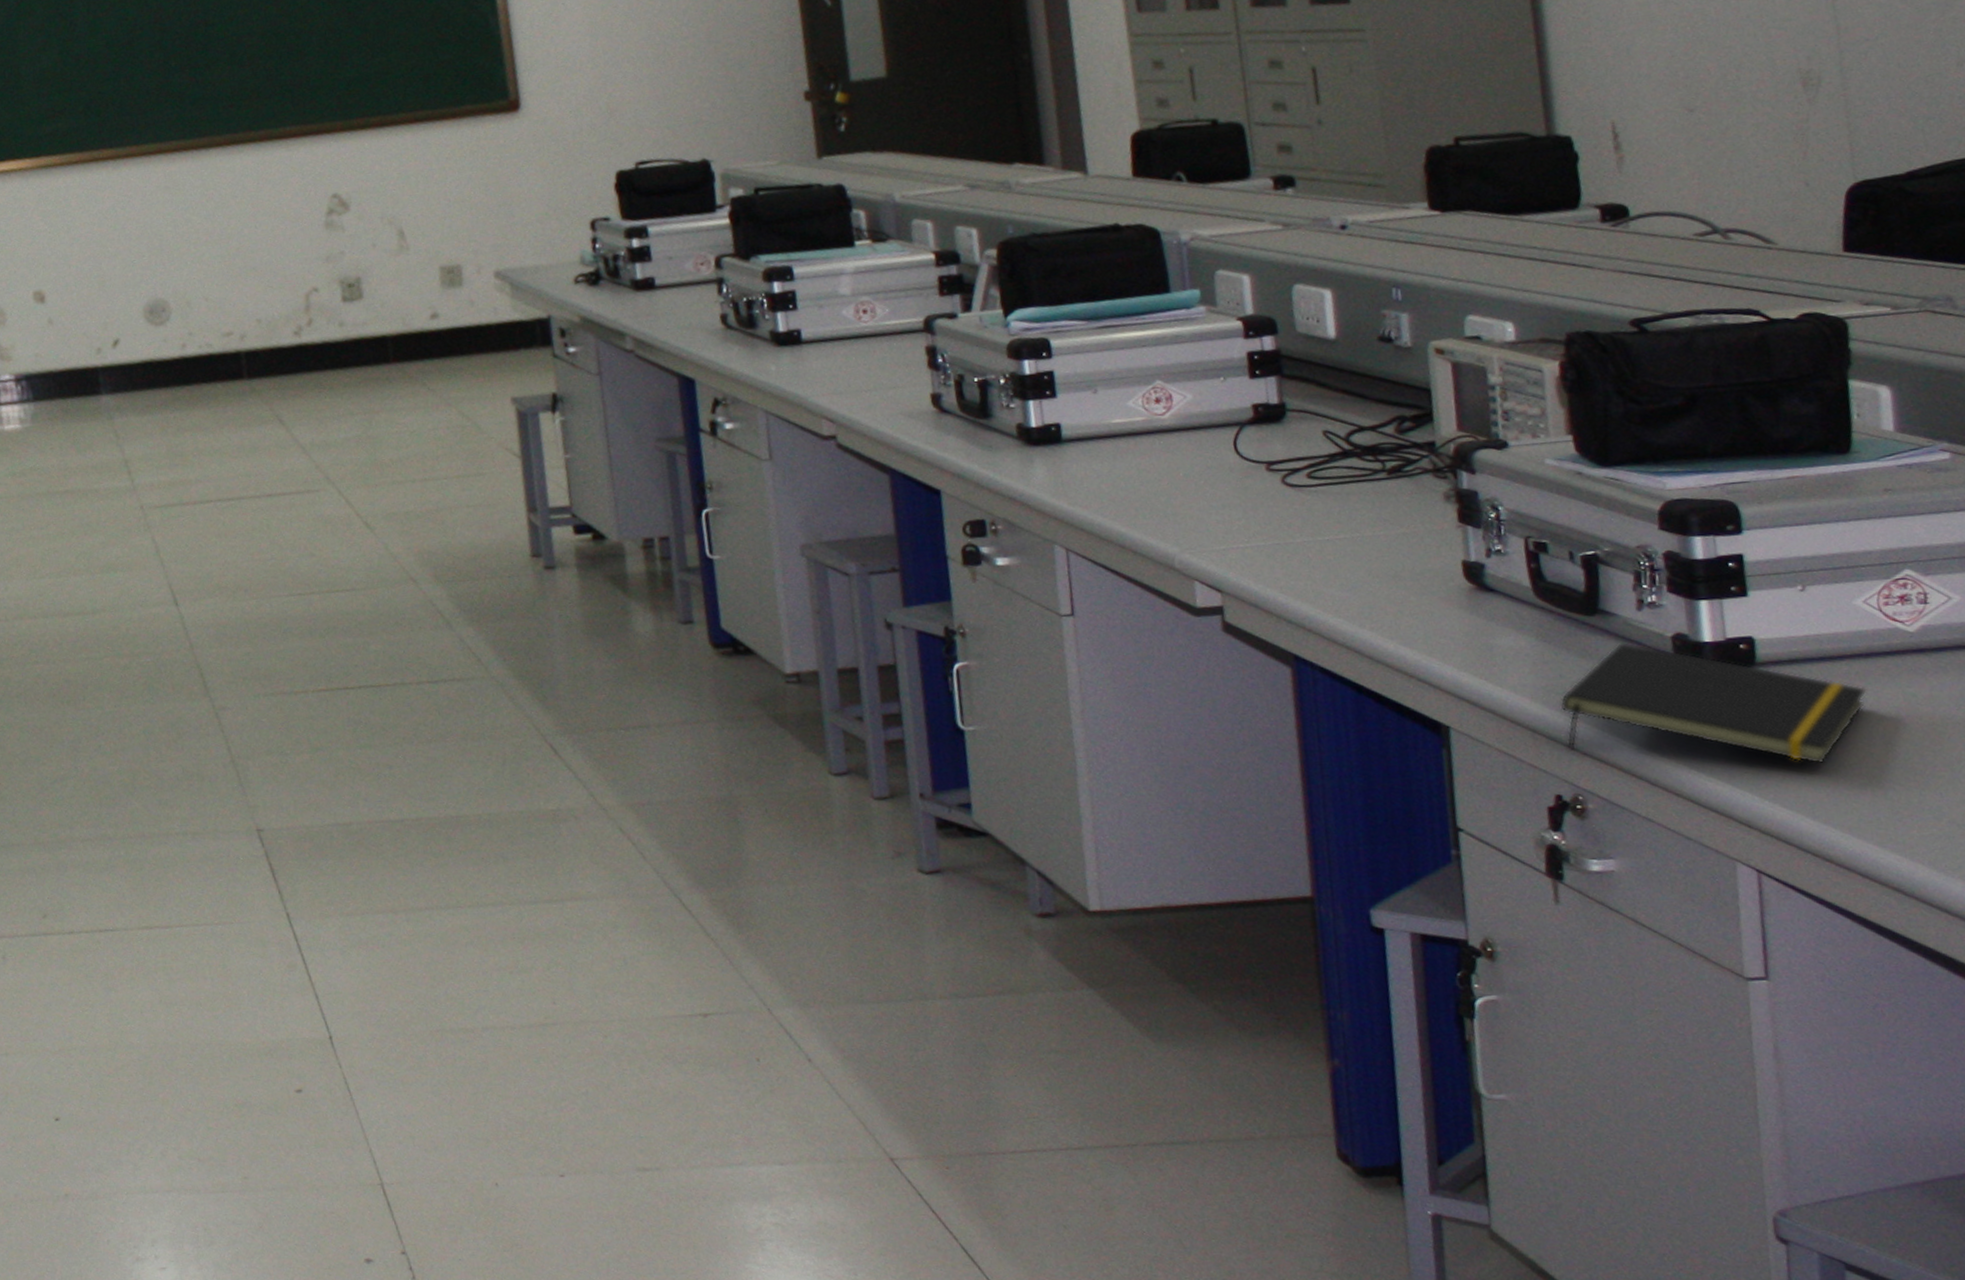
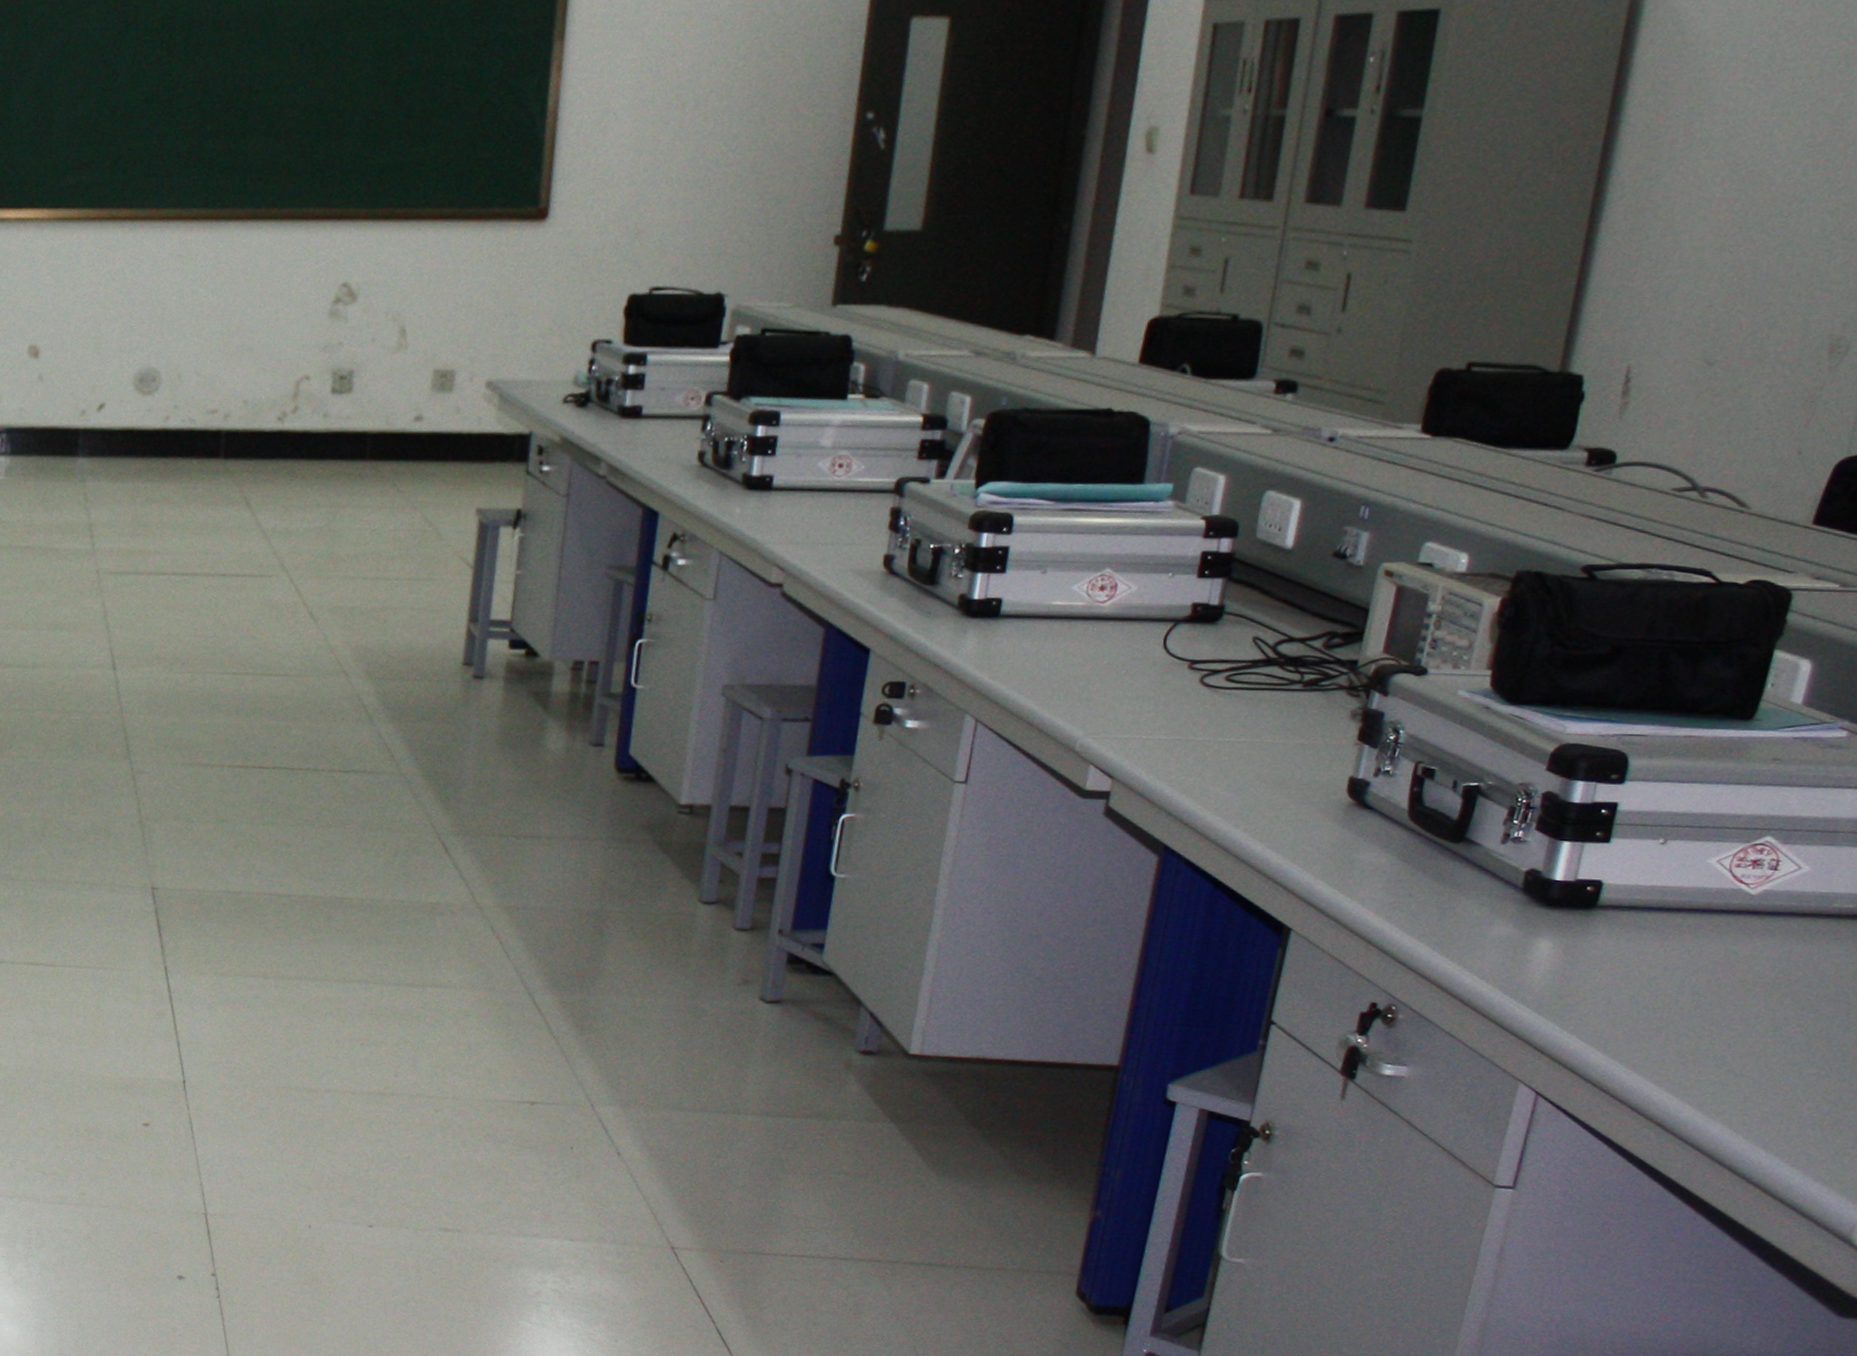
notepad: present [1559,641,1868,765] -> none [1395,870,1693,1005]

